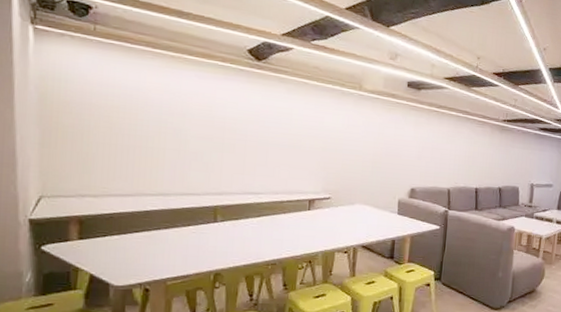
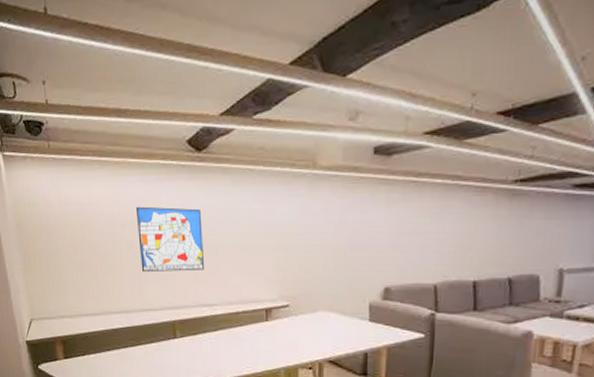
wall art: none [186,98,255,162] -> present [135,206,205,272]

